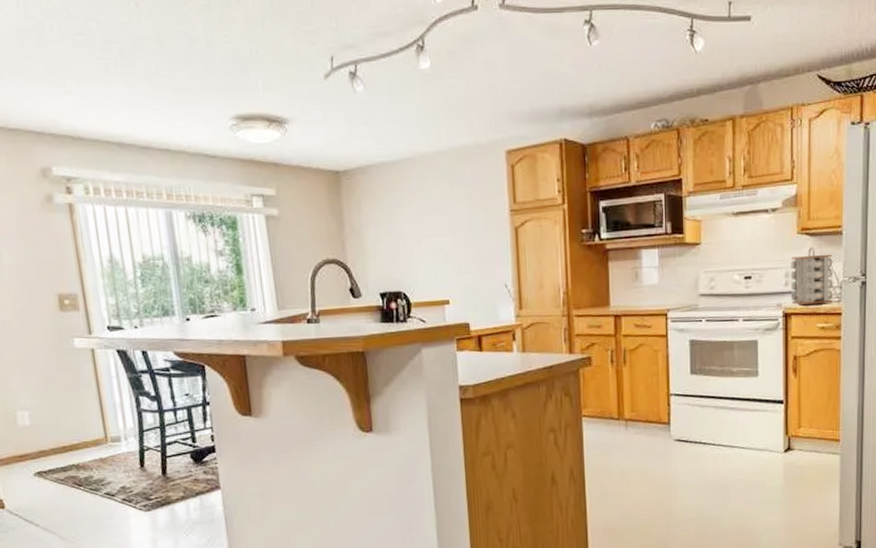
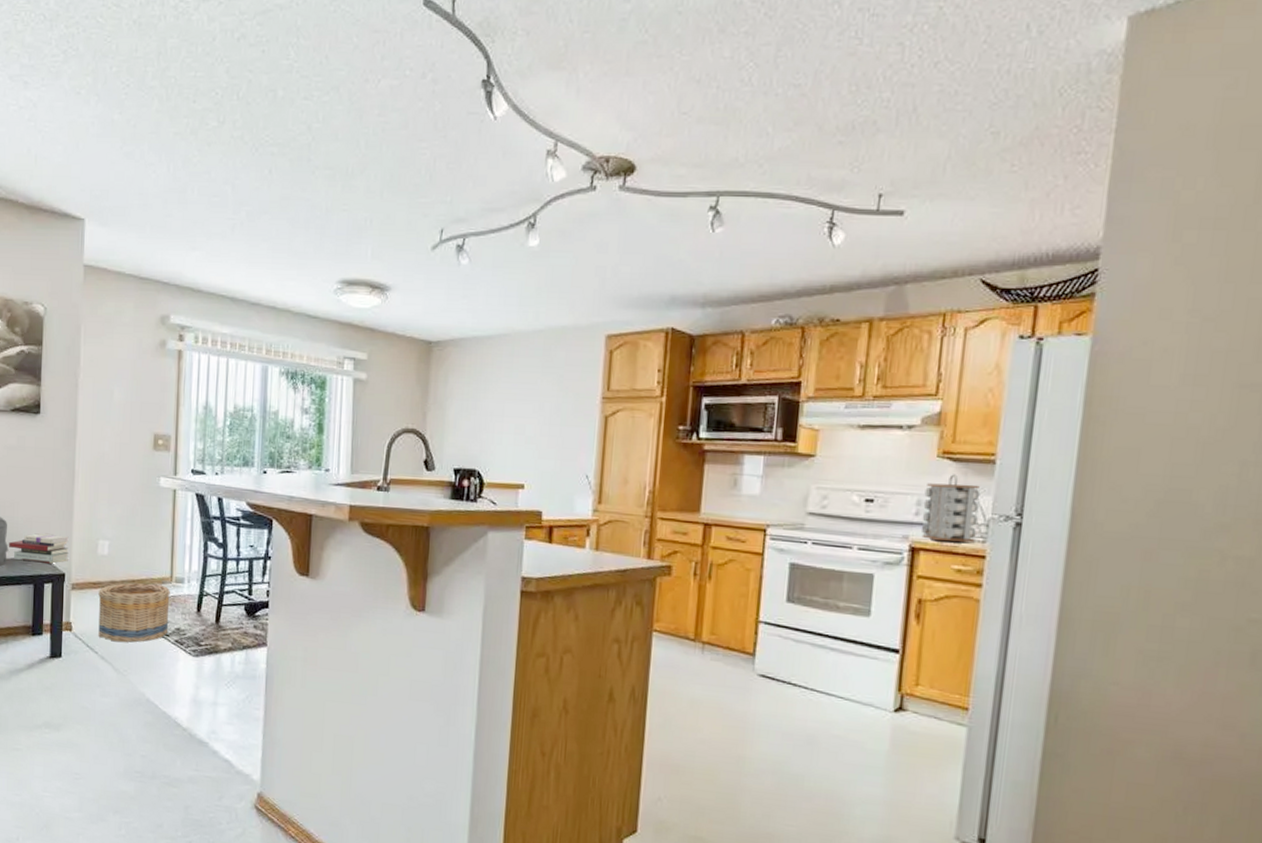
basket: none [27,446,112,511] -> present [98,582,170,643]

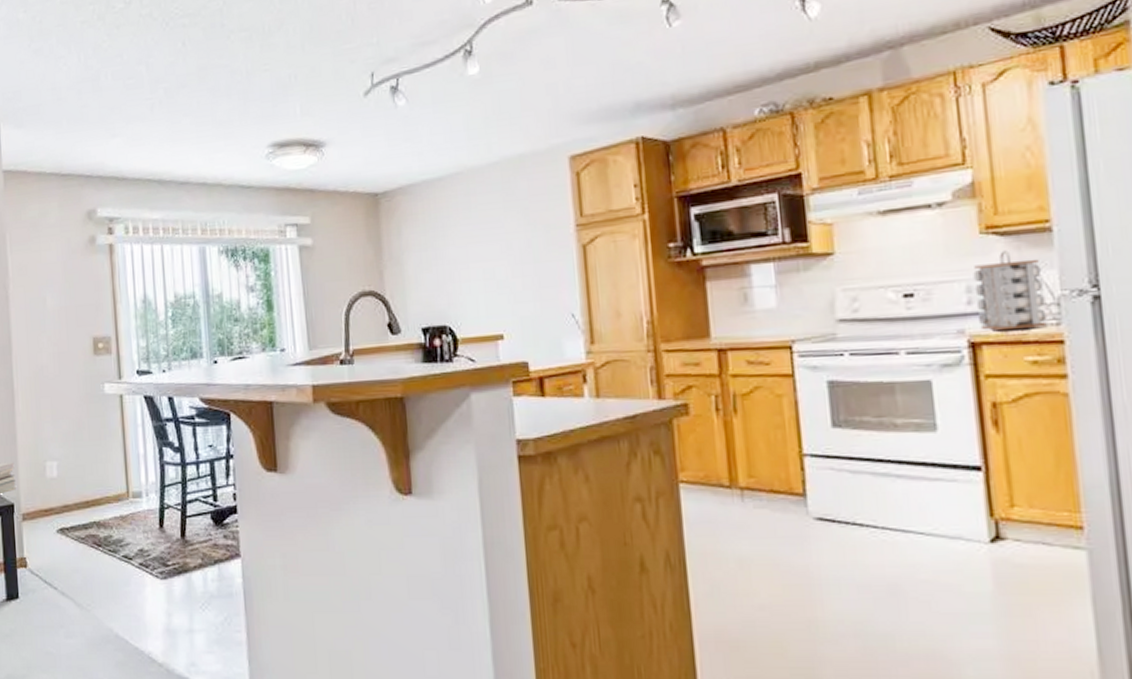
basket: present [98,582,170,643] -> none [51,502,130,574]

